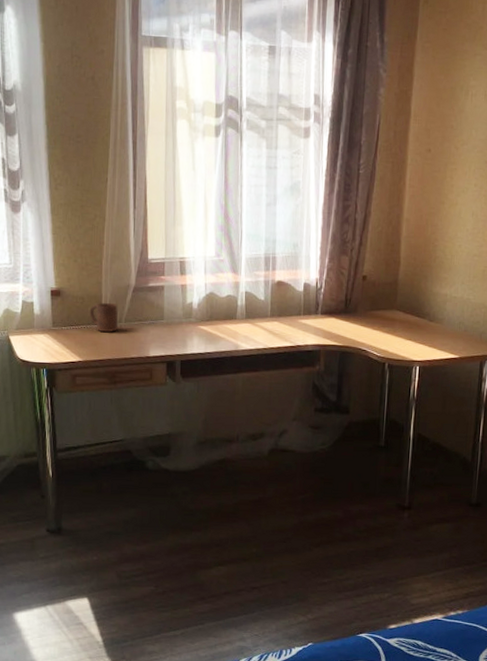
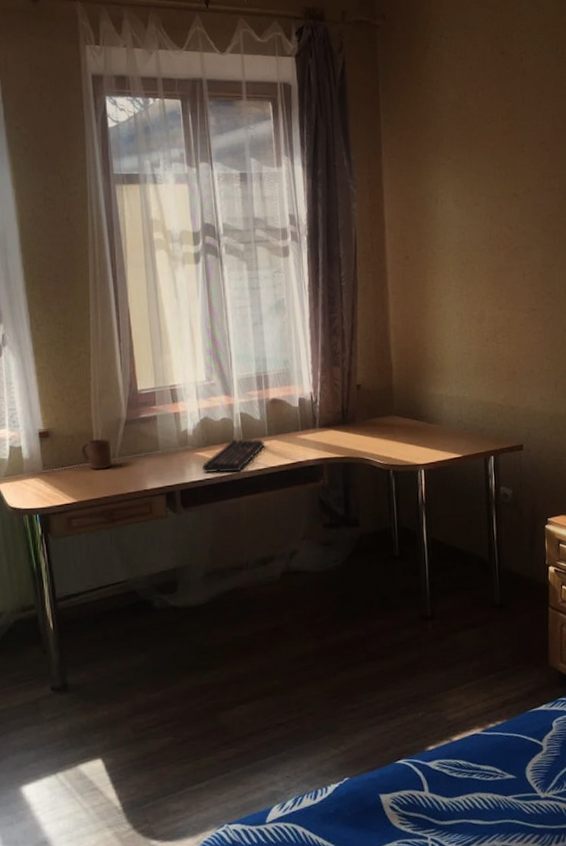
keyboard: none [203,317,267,348] -> present [201,438,266,473]

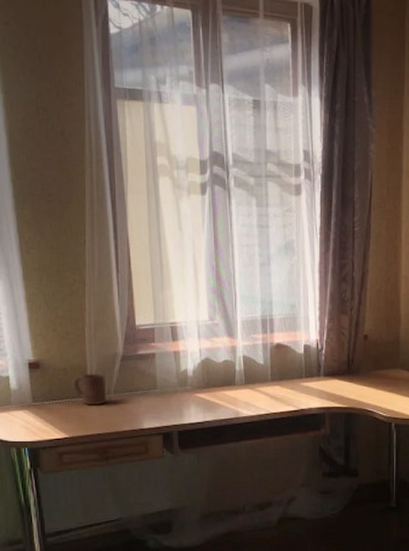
keyboard: present [201,438,266,473] -> none [201,383,268,416]

